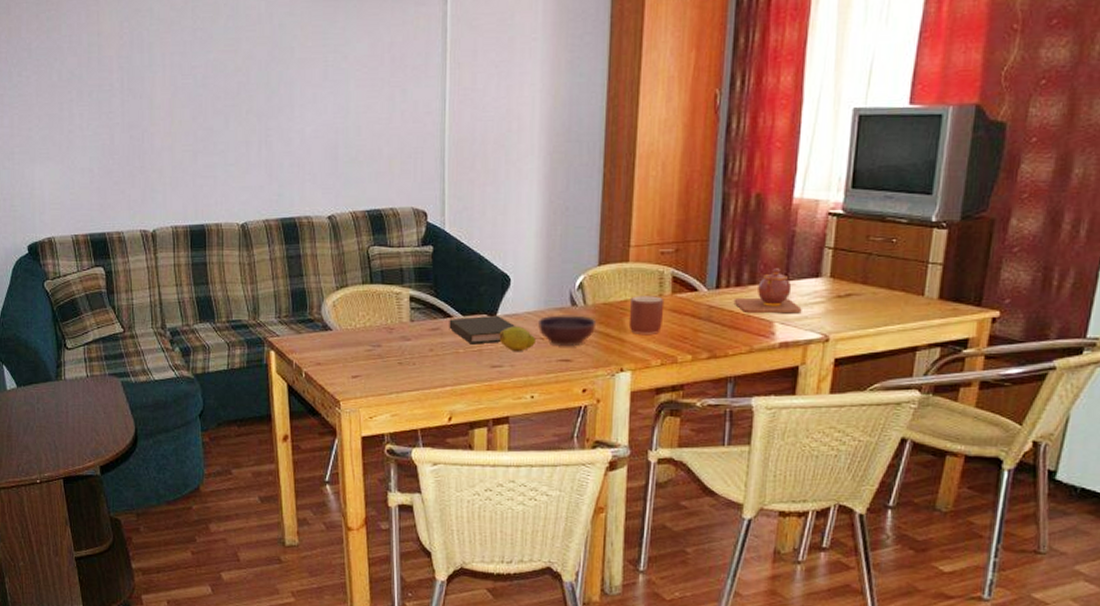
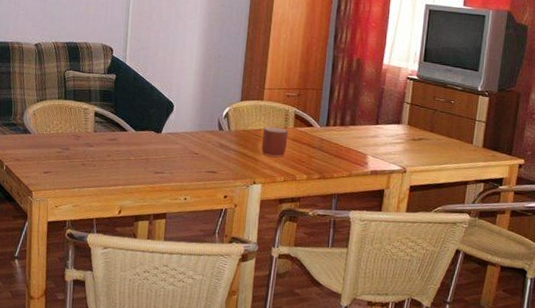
book: present [449,315,515,345] -> none [124,132,175,154]
fruit: present [499,326,537,352] -> none [162,142,191,163]
bowl: present [537,315,597,347] -> none [192,135,237,162]
teapot: present [733,268,802,314] -> none [339,115,388,150]

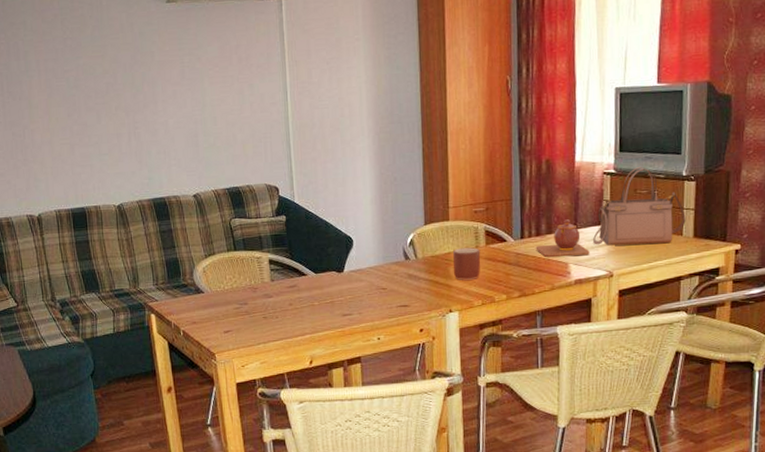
teapot: none [339,115,388,150] -> present [535,219,590,258]
handbag: none [391,77,477,150] -> present [593,167,686,246]

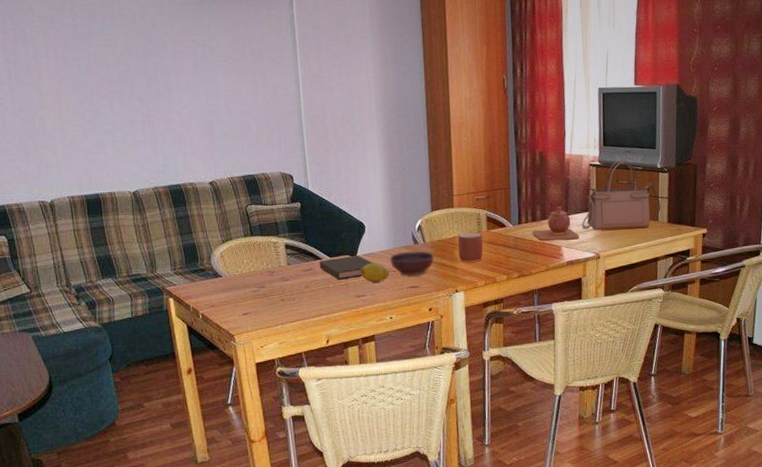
book: none [304,271,360,298] -> present [319,255,372,280]
fruit: none [347,279,379,302] -> present [360,263,390,283]
bowl: none [378,267,427,294] -> present [389,250,435,276]

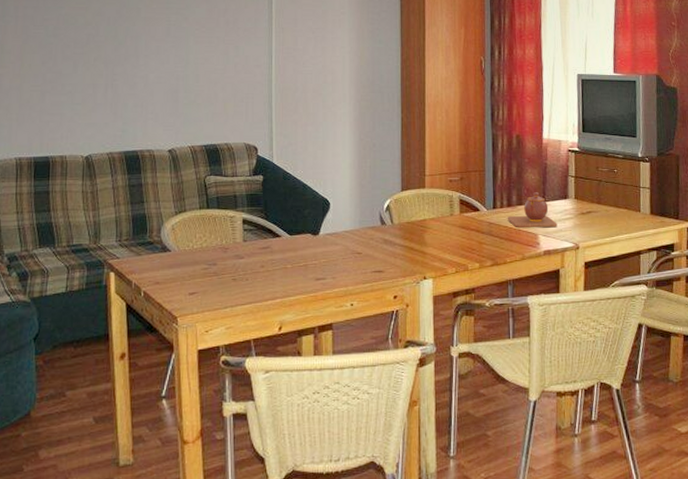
book: present [319,255,372,280] -> none [278,234,335,260]
fruit: present [360,263,390,283] -> none [321,243,354,266]
bowl: present [389,250,435,276] -> none [354,232,403,260]
mug: present [457,232,483,263] -> none [427,215,455,248]
handbag: present [582,160,661,230] -> none [560,147,643,219]

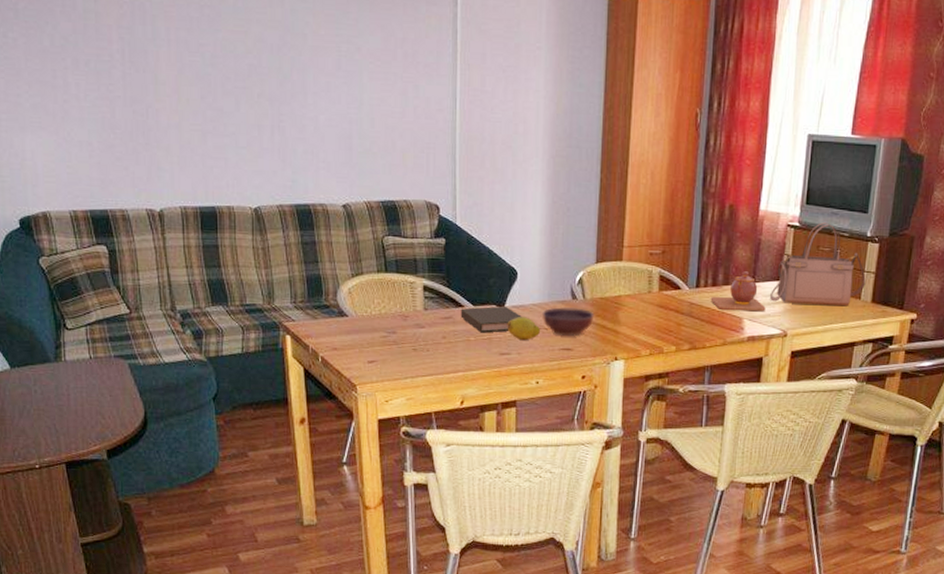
book: none [278,234,335,260] -> present [460,306,522,333]
fruit: none [321,243,354,266] -> present [507,317,541,341]
bowl: none [354,232,403,260] -> present [541,307,594,337]
handbag: none [560,147,643,219] -> present [770,223,866,307]

